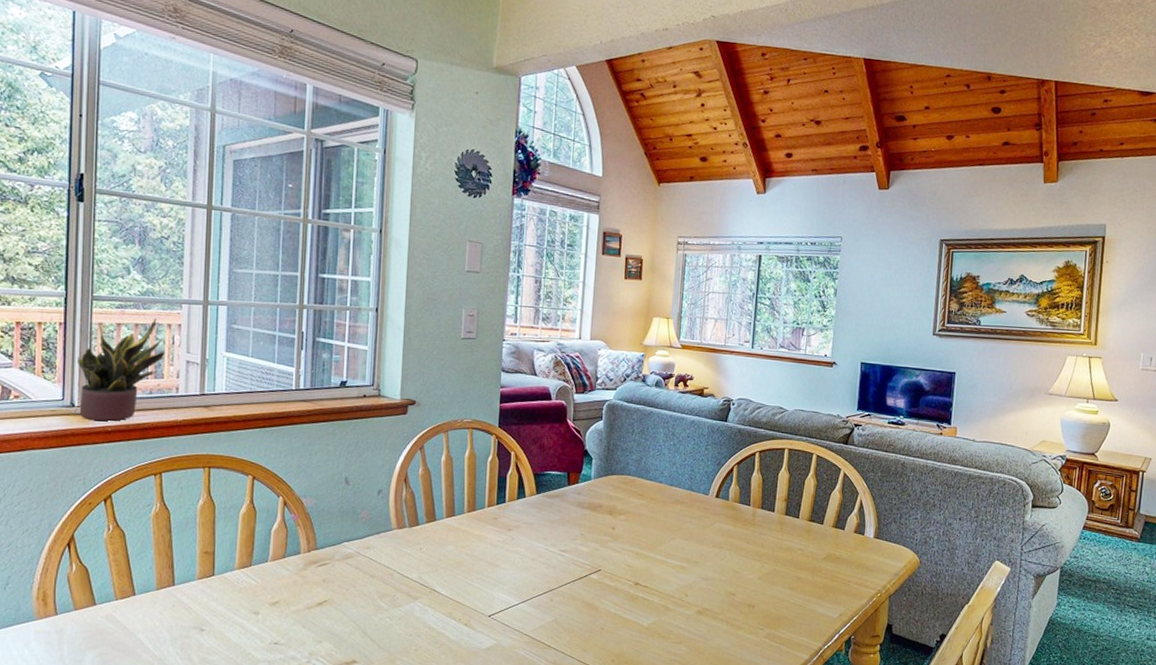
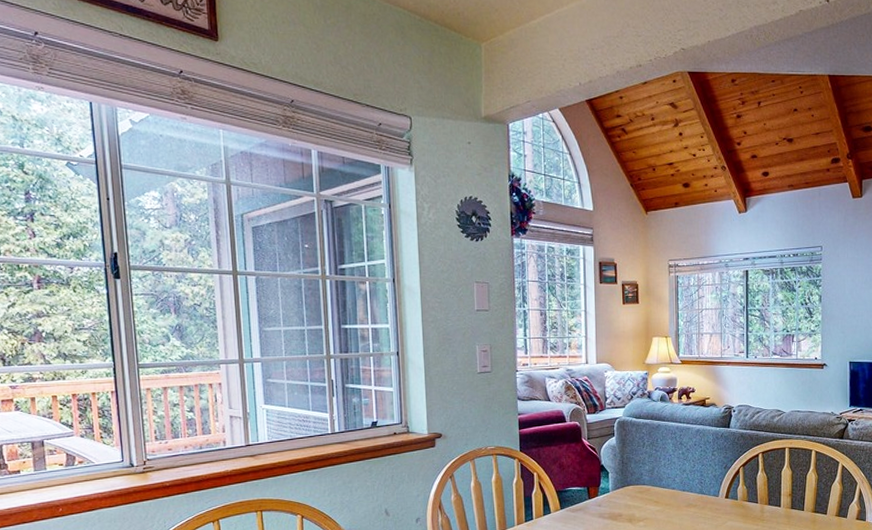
potted plant: present [78,318,166,422] -> none [131,379,210,478]

